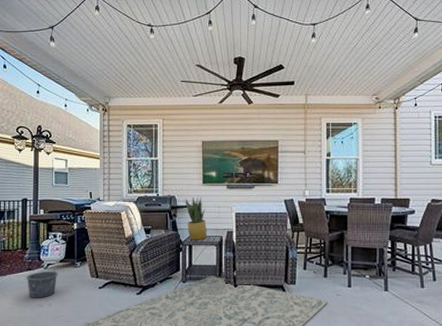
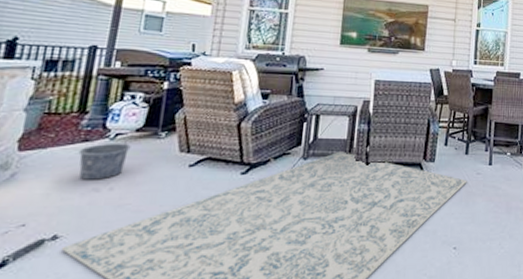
planter: present [185,196,207,240] -> none [316,59,341,110]

